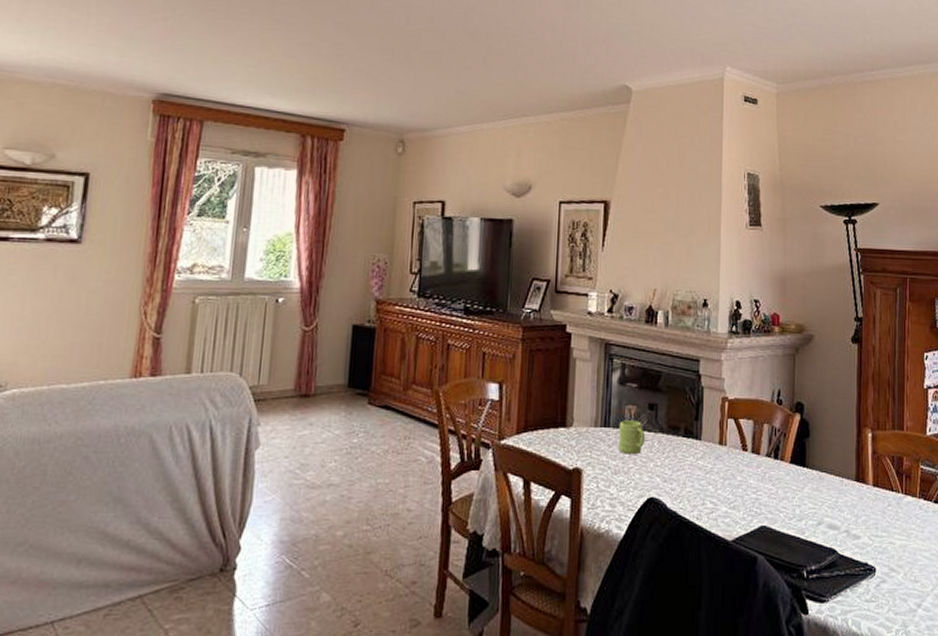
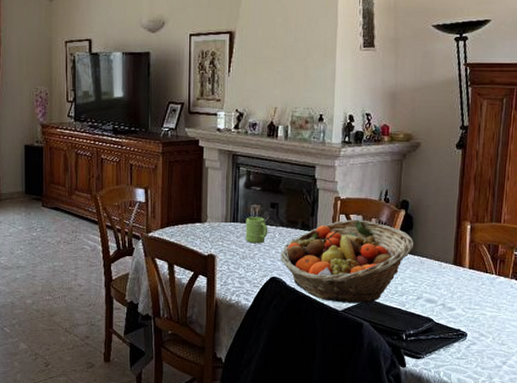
fruit basket: none [660,425,812,533] -> present [281,220,414,305]

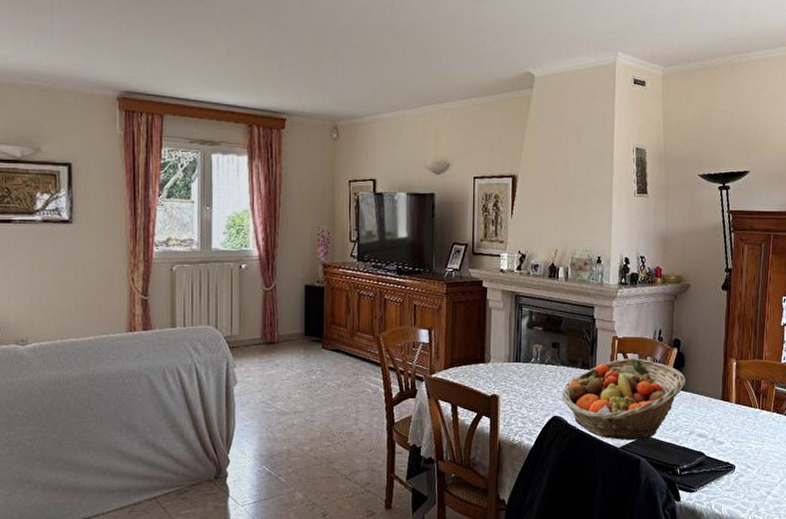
mug: present [245,217,268,244] -> none [528,356,550,383]

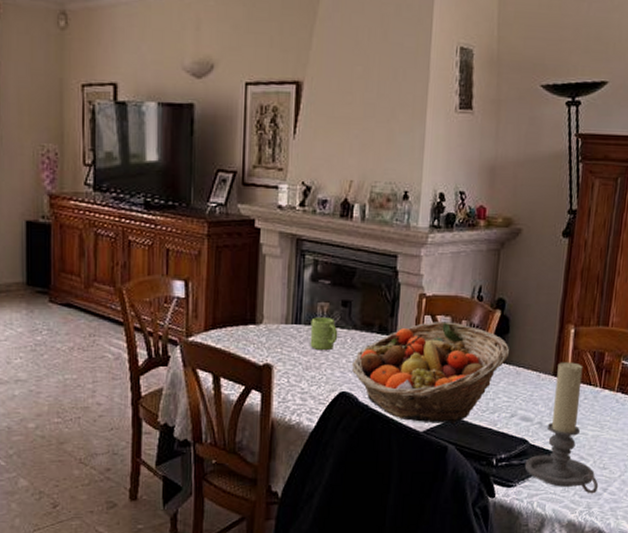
mug: none [528,356,550,383] -> present [310,317,338,351]
candle holder: none [703,389,763,497] -> present [524,362,599,494]

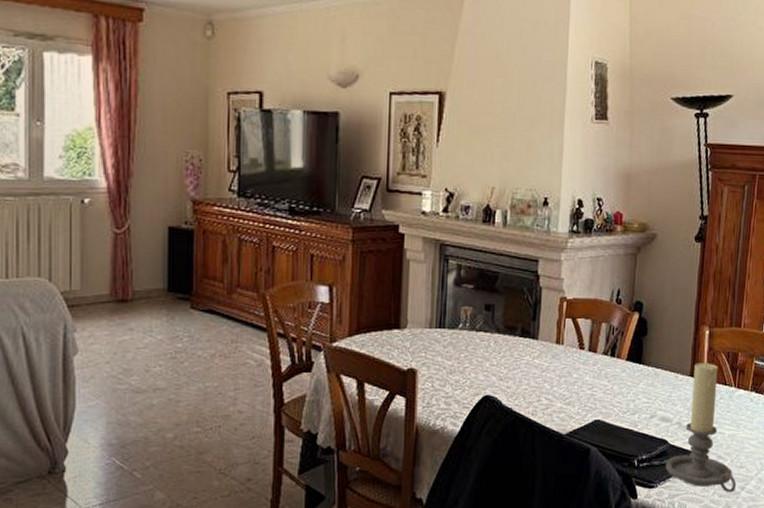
mug: present [310,317,338,351] -> none [454,321,482,355]
fruit basket: present [352,321,510,425] -> none [496,324,648,427]

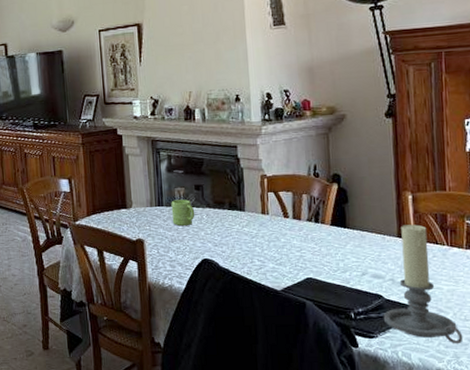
mug: none [454,321,482,355] -> present [171,199,195,227]

